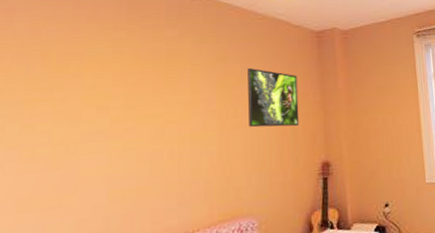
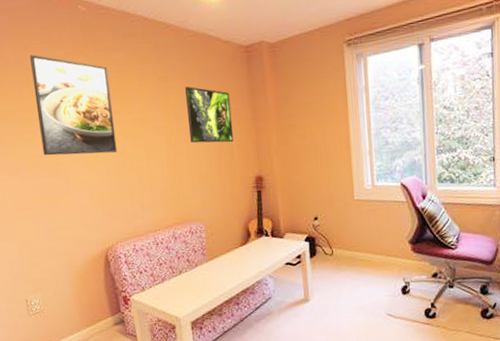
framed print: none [47,27,155,145] -> present [30,54,118,156]

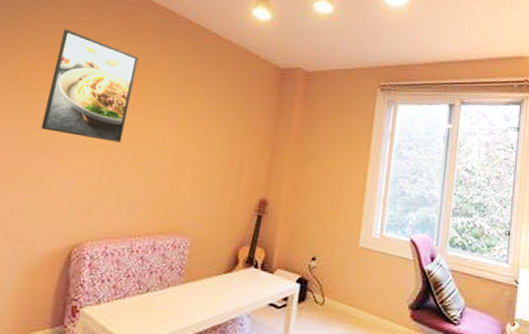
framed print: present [185,86,234,143] -> none [201,94,255,159]

